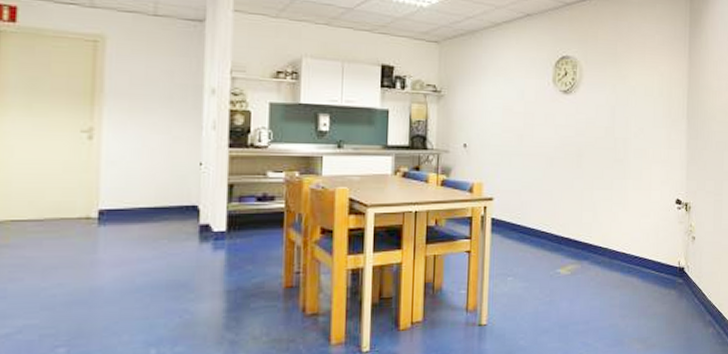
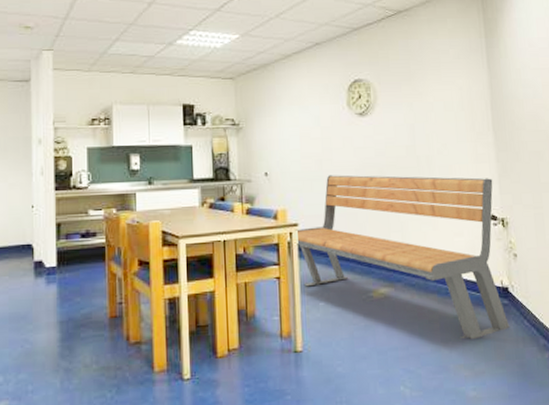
park bench: none [490,151,682,316] -> present [295,175,510,340]

